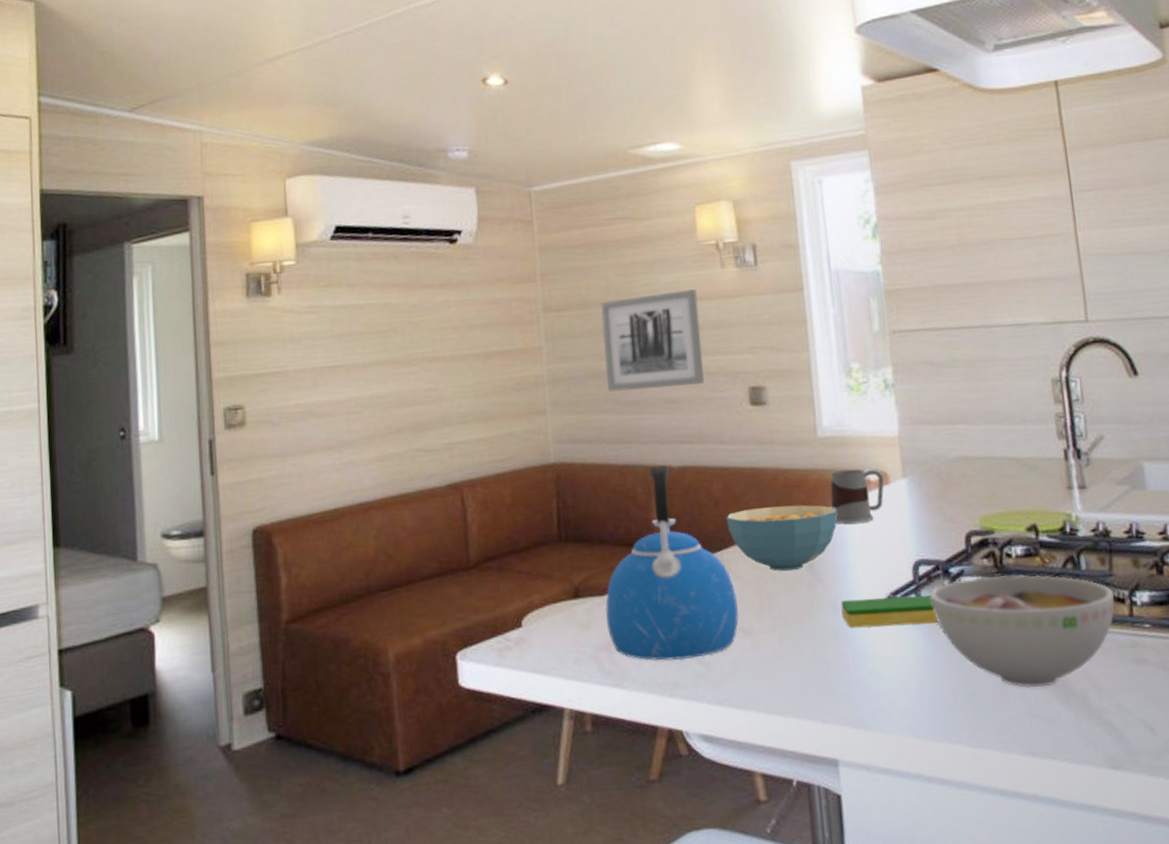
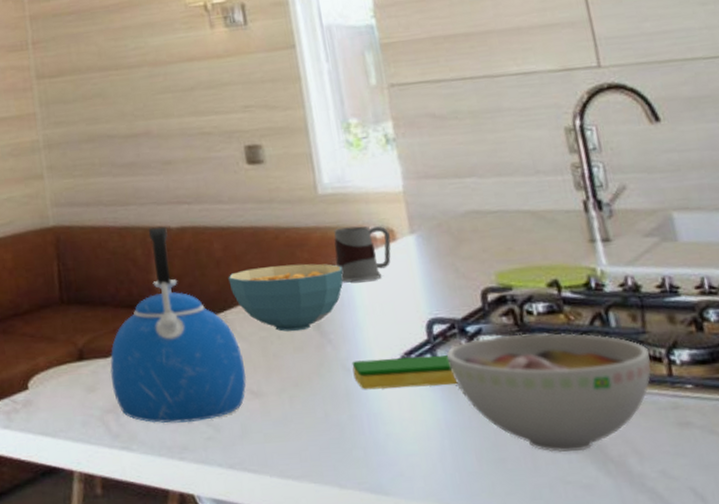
wall art: present [600,289,704,392] -> none [92,51,199,155]

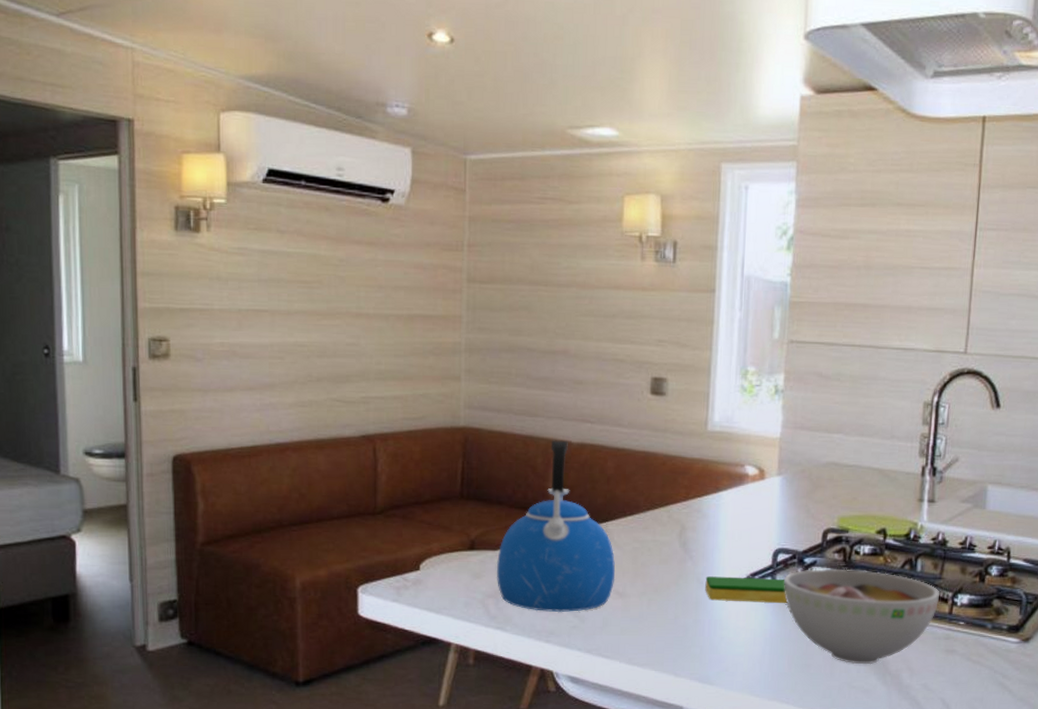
cereal bowl: present [228,263,343,332] -> none [615,488,714,545]
mug: present [334,226,391,282] -> none [710,462,760,511]

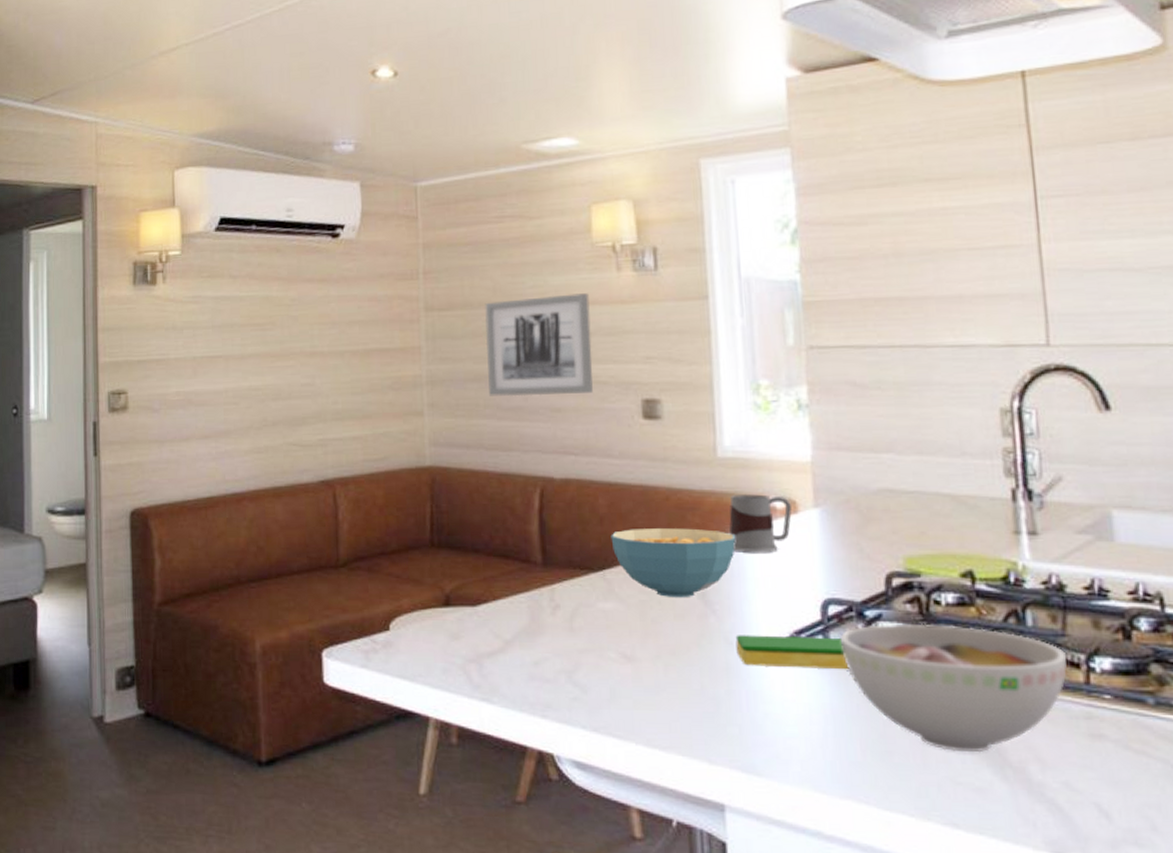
kettle: present [496,440,615,613] -> none [477,476,621,681]
wall art: none [520,277,615,369] -> present [485,293,593,397]
cereal bowl: none [615,488,714,545] -> present [611,528,735,597]
mug: none [710,462,760,511] -> present [729,494,792,553]

